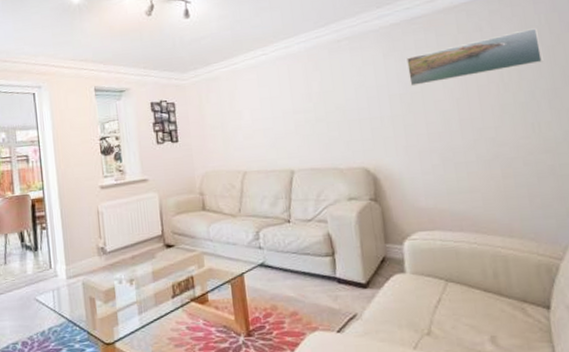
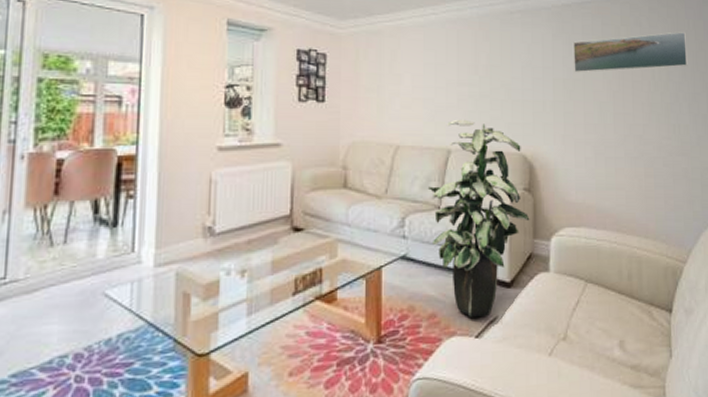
indoor plant: none [276,142,380,315] -> present [427,119,530,317]

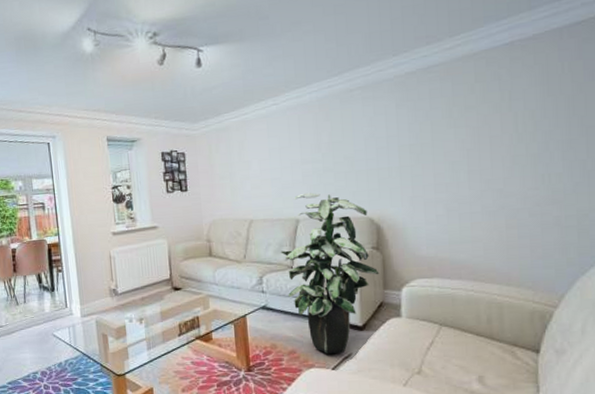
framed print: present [573,32,688,73] -> none [420,76,562,138]

